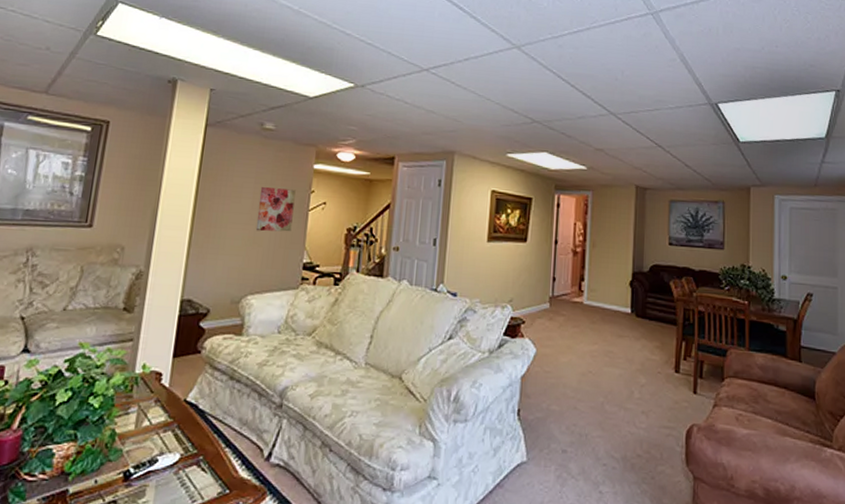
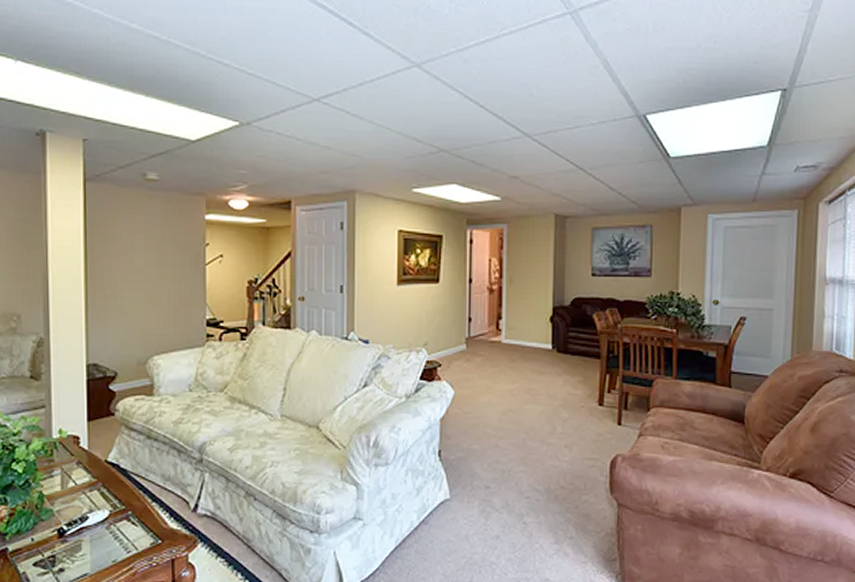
wall art: present [255,186,296,232] -> none [152,242,190,290]

